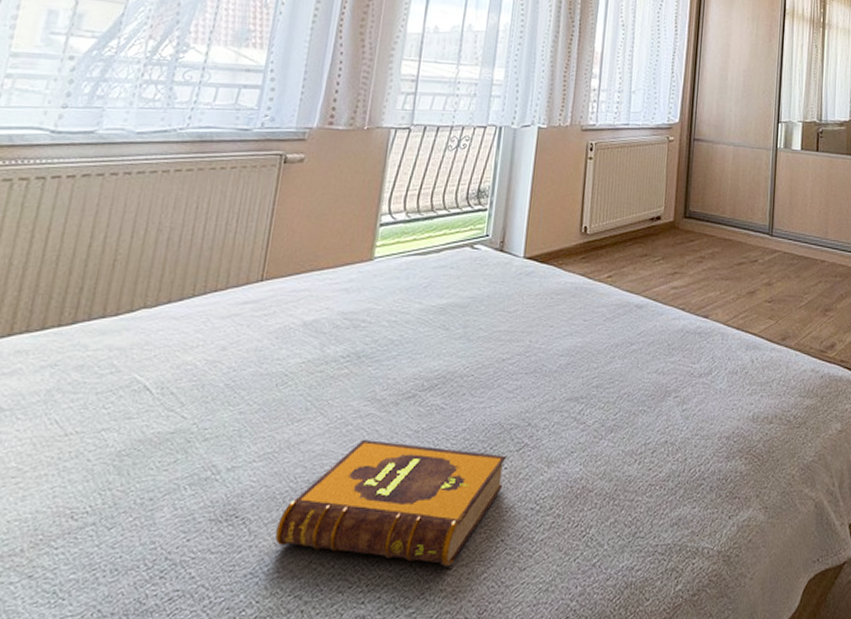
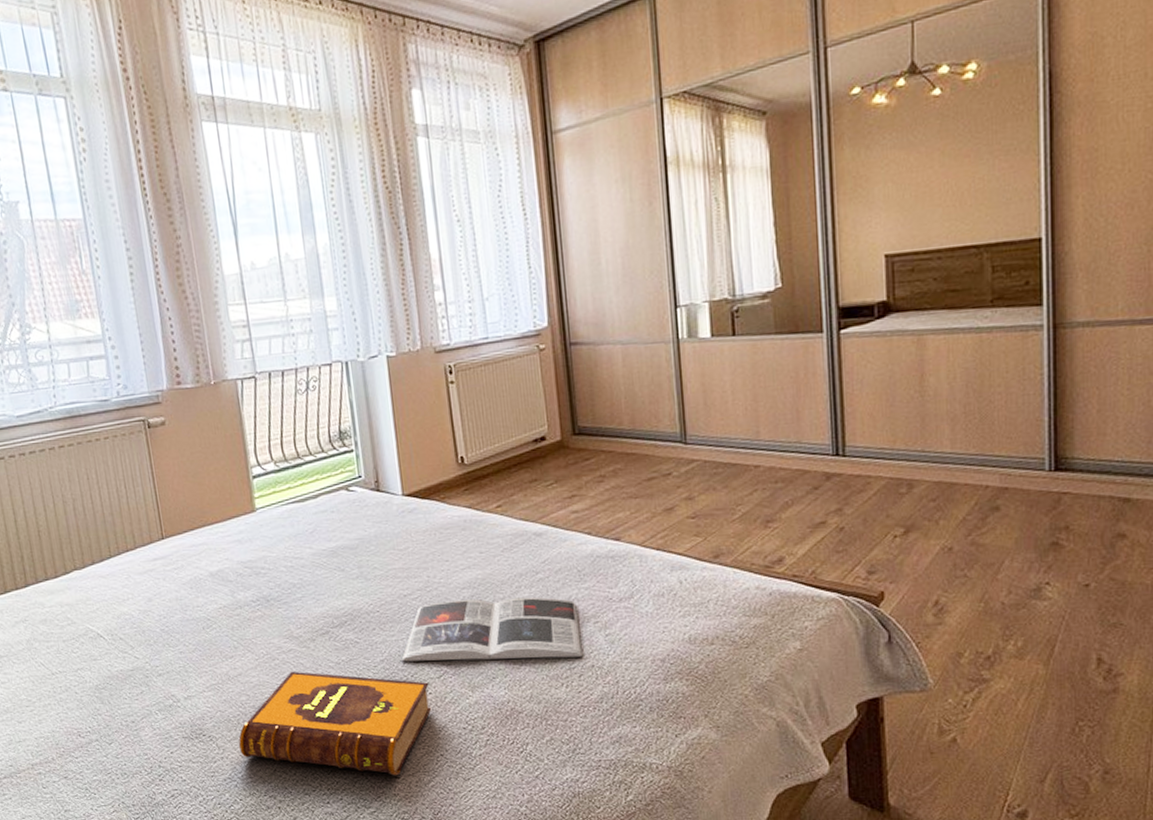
magazine: none [484,366,661,433] -> present [401,596,583,662]

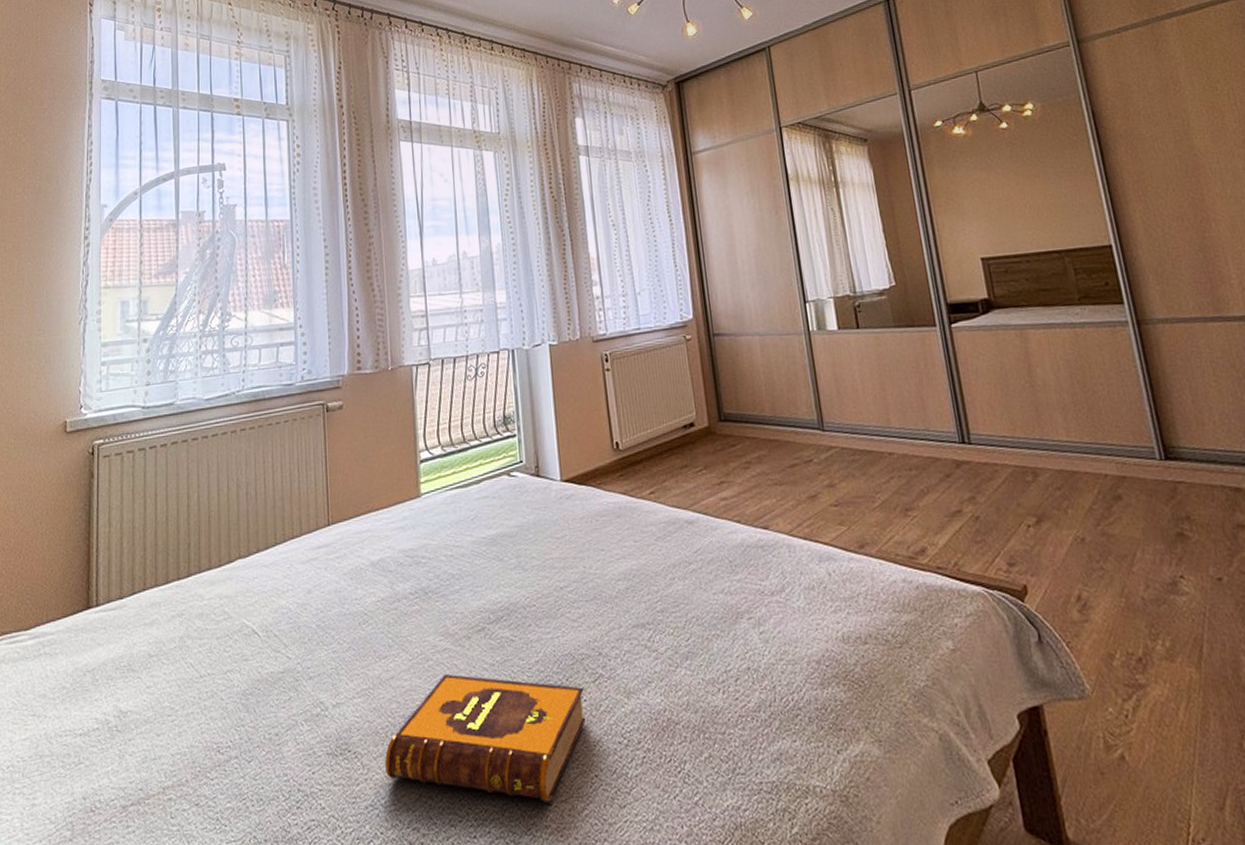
magazine: present [401,596,583,662] -> none [556,589,738,663]

